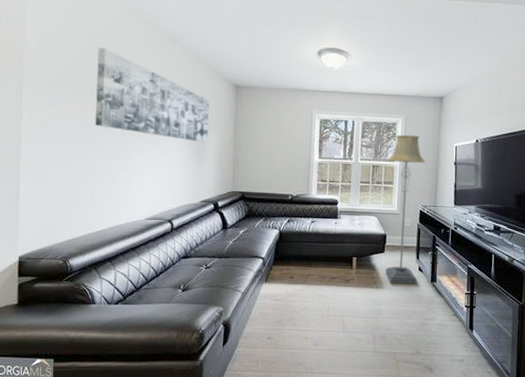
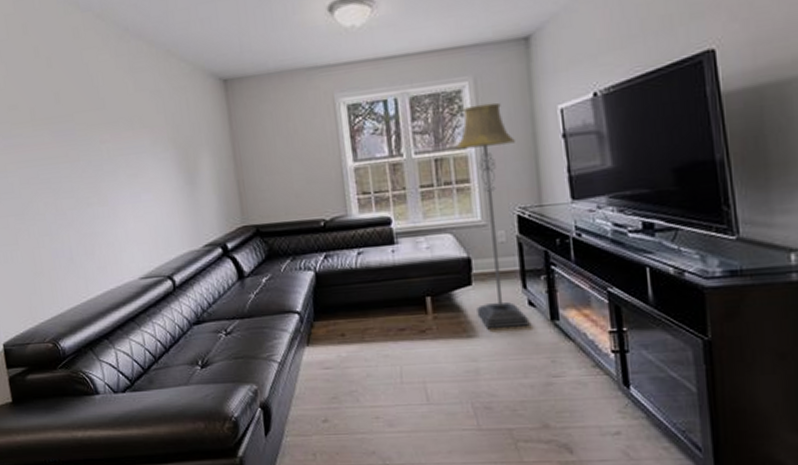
wall art: present [95,47,210,143] -> none [44,62,200,167]

